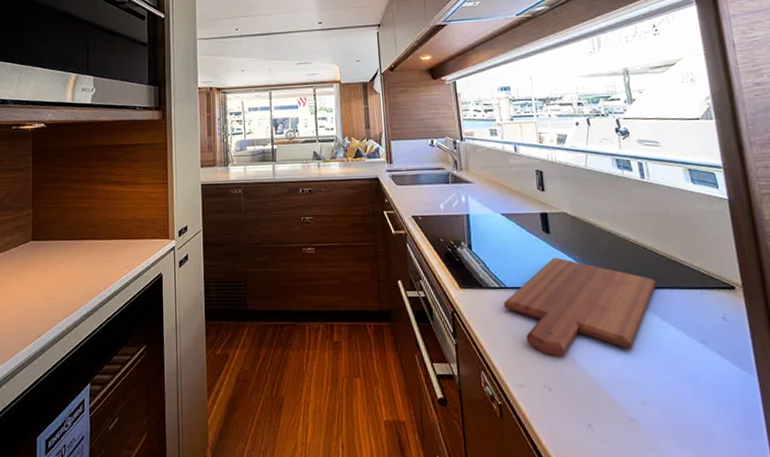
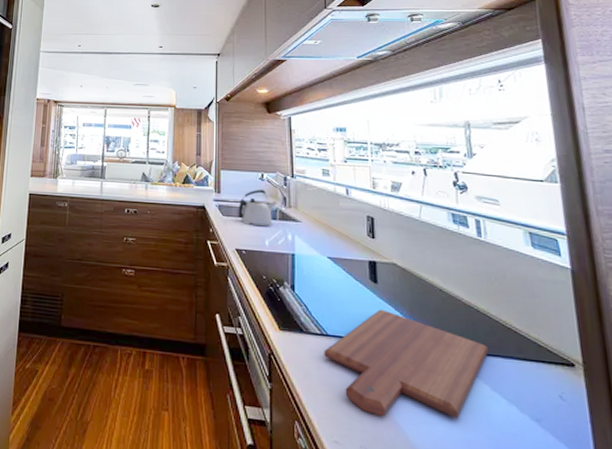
kettle: none [411,155,449,191] -> present [238,189,277,227]

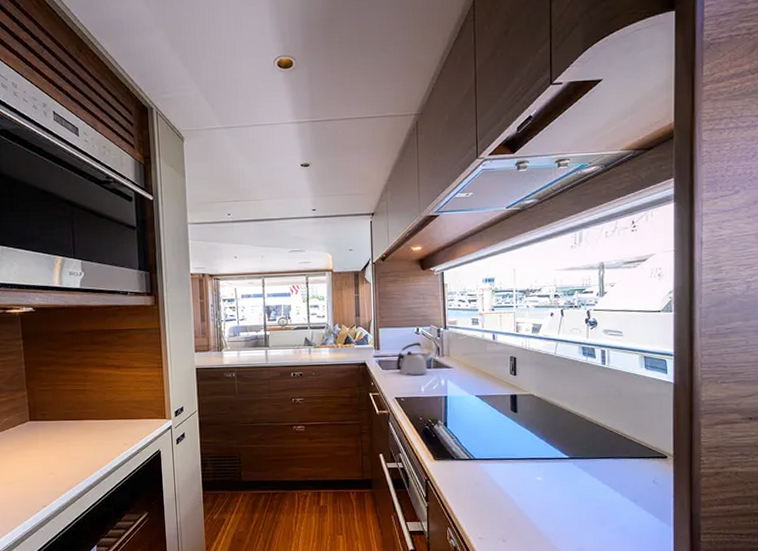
cutting board: present [324,309,489,419] -> none [471,433,603,515]

